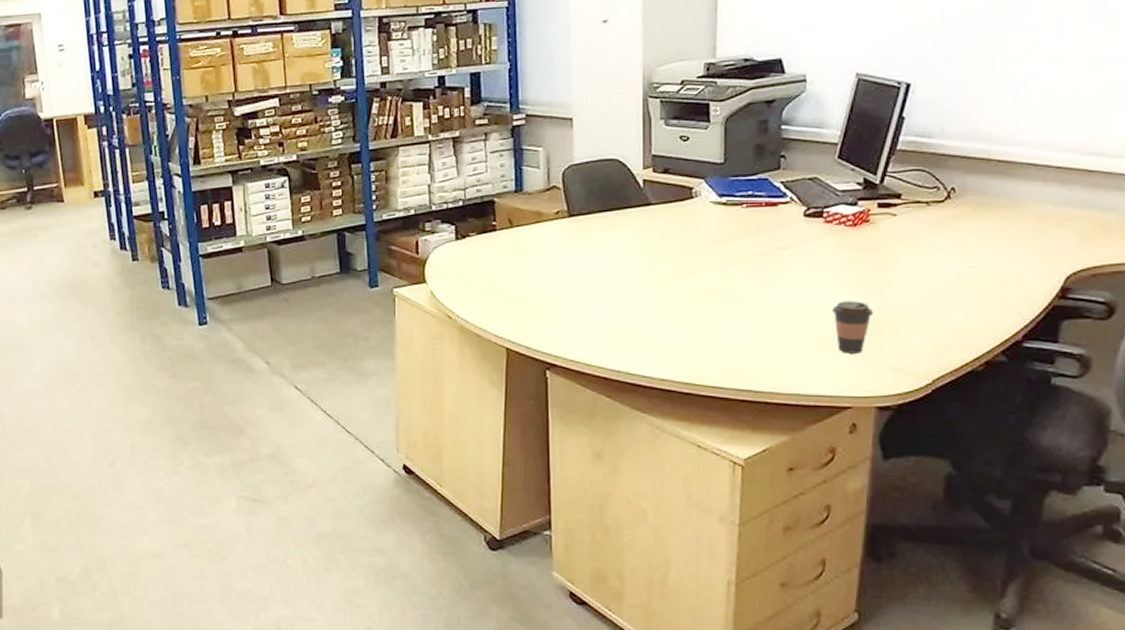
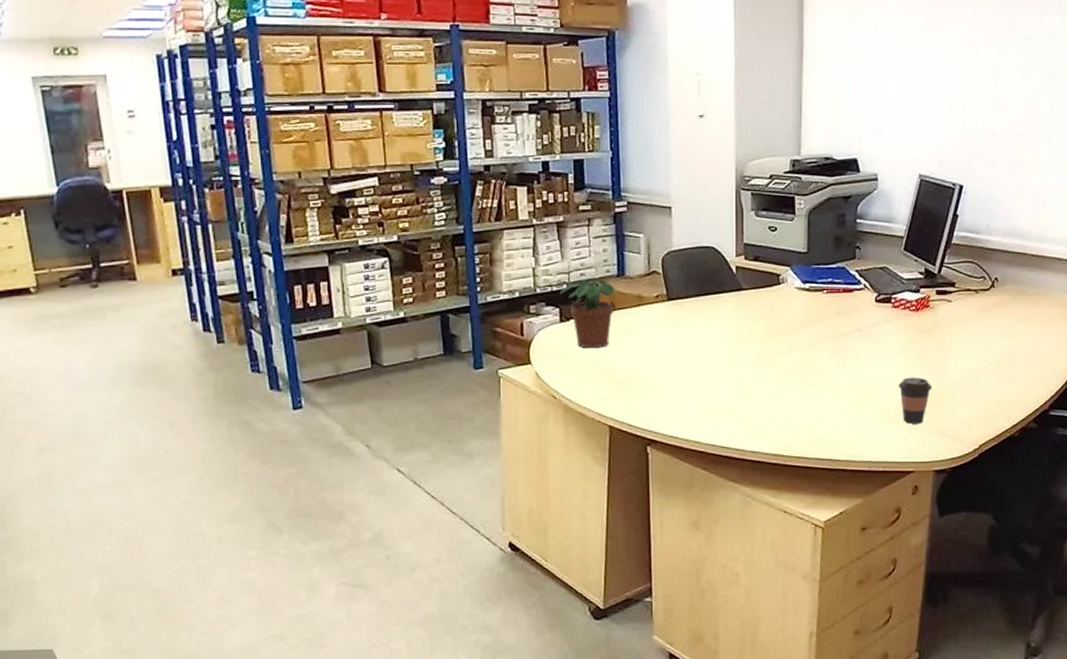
potted plant: none [455,195,513,267] -> present [559,279,616,349]

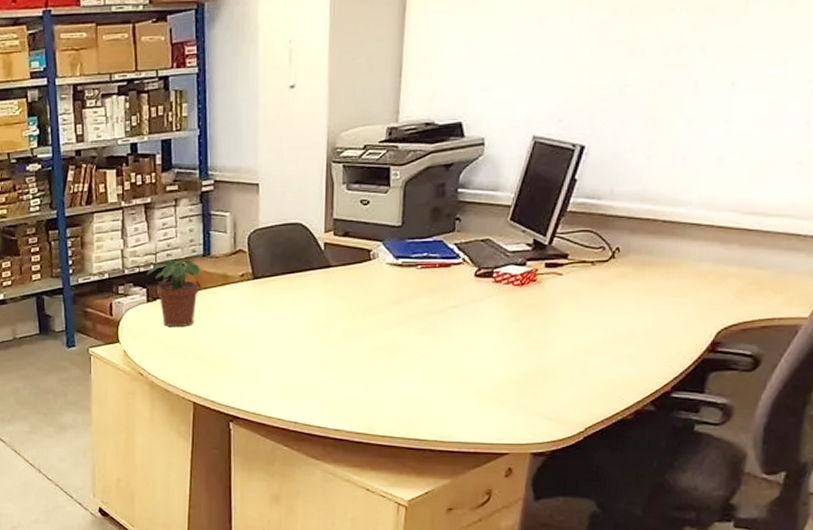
coffee cup: present [898,377,933,424] -> none [496,356,535,405]

